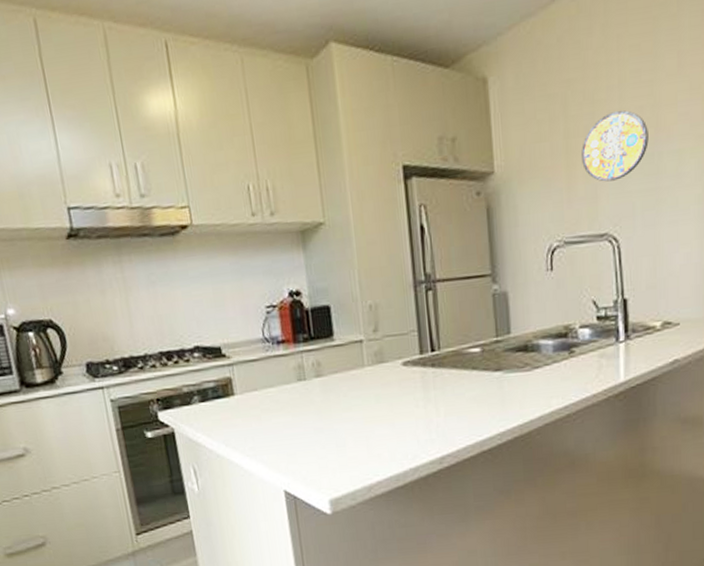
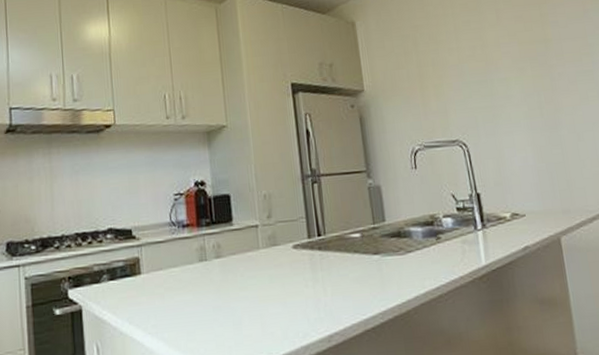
manhole cover: present [582,110,649,182] -> none [431,48,482,100]

